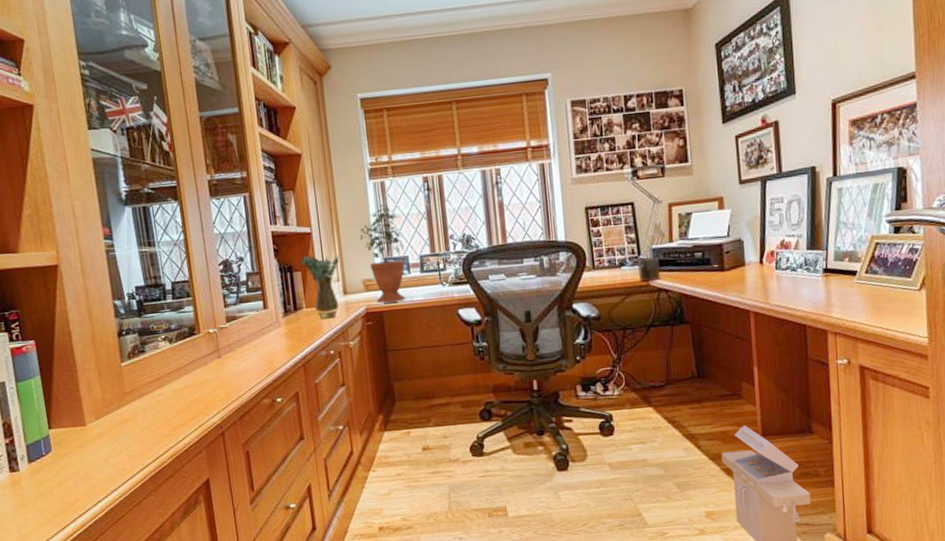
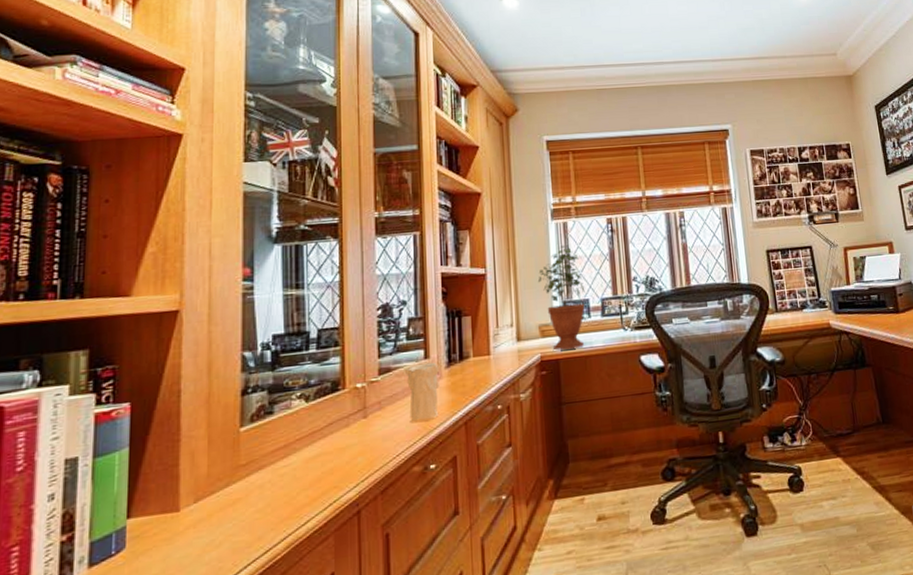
candle: none [248,312,282,364] -> present [405,362,441,424]
vase: present [300,253,340,320] -> none [471,296,515,371]
mug: present [637,257,661,281] -> none [818,299,841,324]

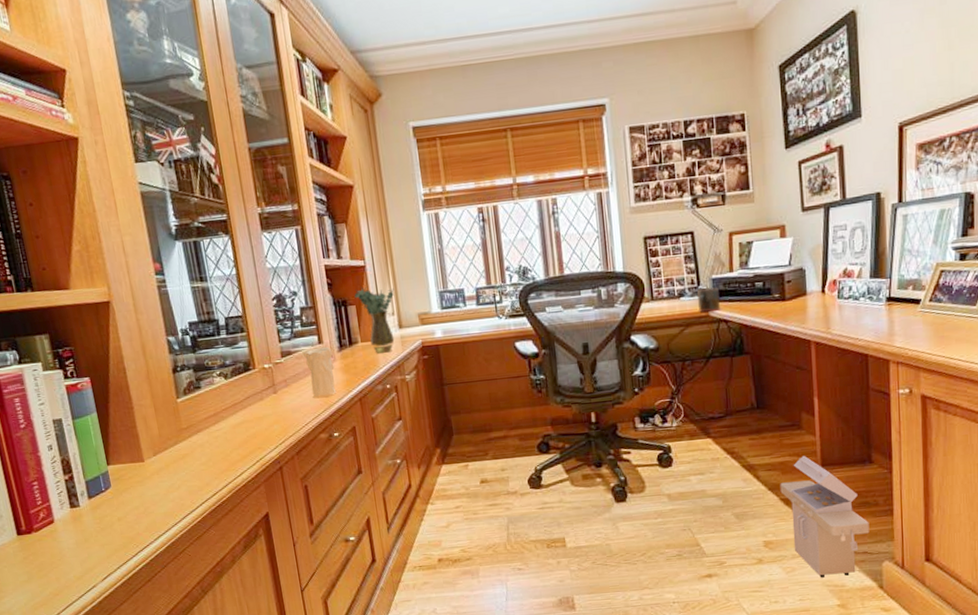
vase: none [471,296,515,371] -> present [354,286,395,355]
potted plant: present [537,245,585,351] -> none [414,236,461,337]
mug: none [818,299,841,324] -> present [697,287,721,312]

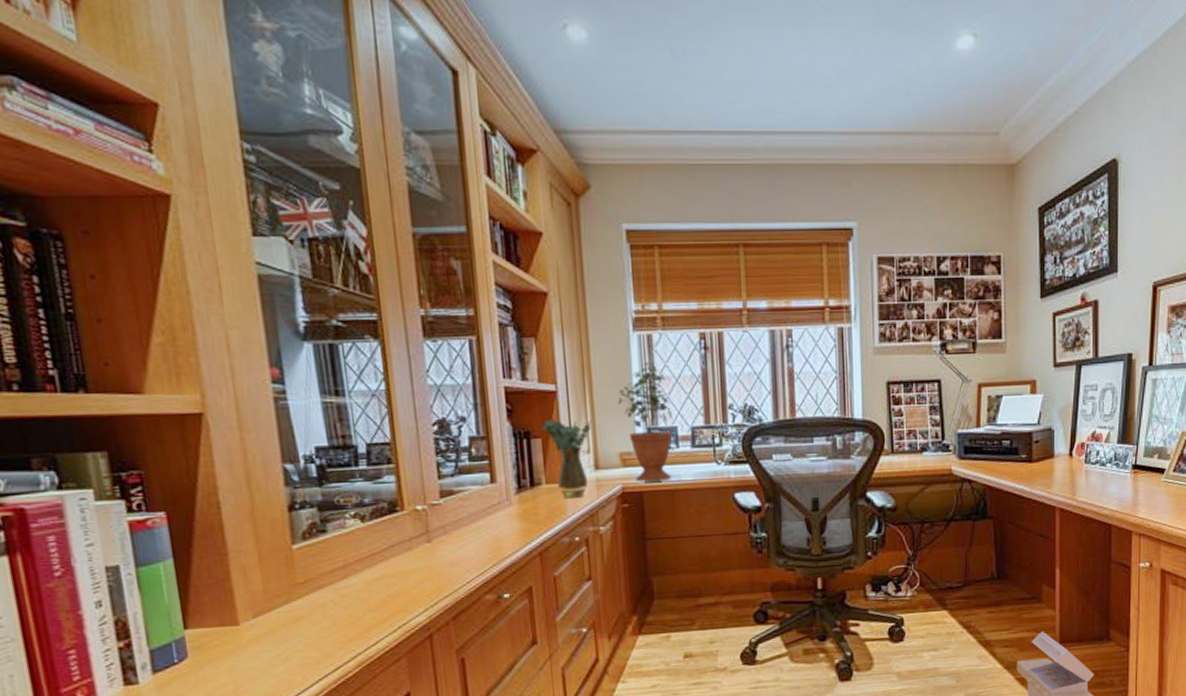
candle: present [303,346,338,399] -> none [470,487,512,551]
potted plant: none [414,236,461,337] -> present [617,362,673,482]
mug: present [697,287,721,312] -> none [940,443,966,470]

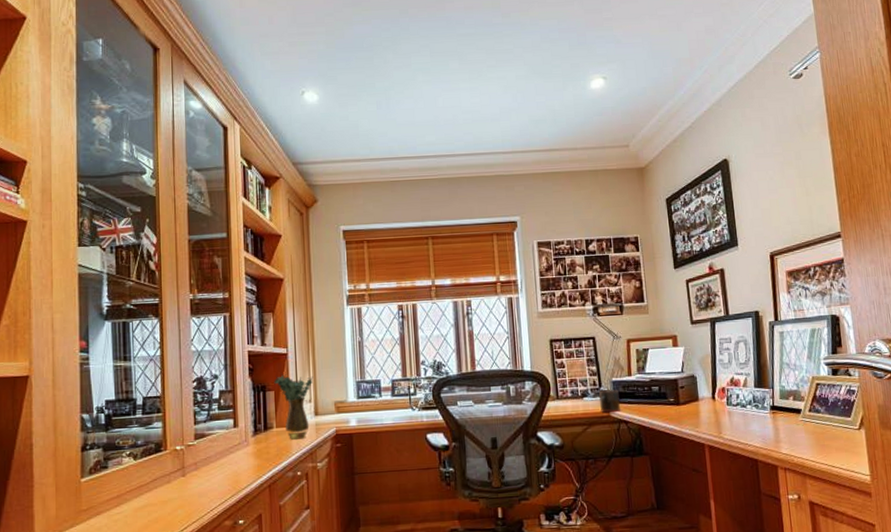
potted plant: present [617,362,673,482] -> none [333,329,377,426]
mug: none [940,443,966,470] -> present [598,389,621,412]

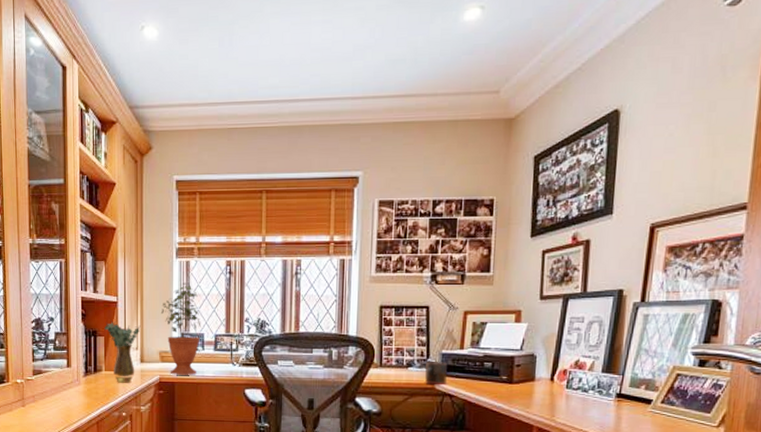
potted plant: none [333,329,377,426] -> present [160,282,201,375]

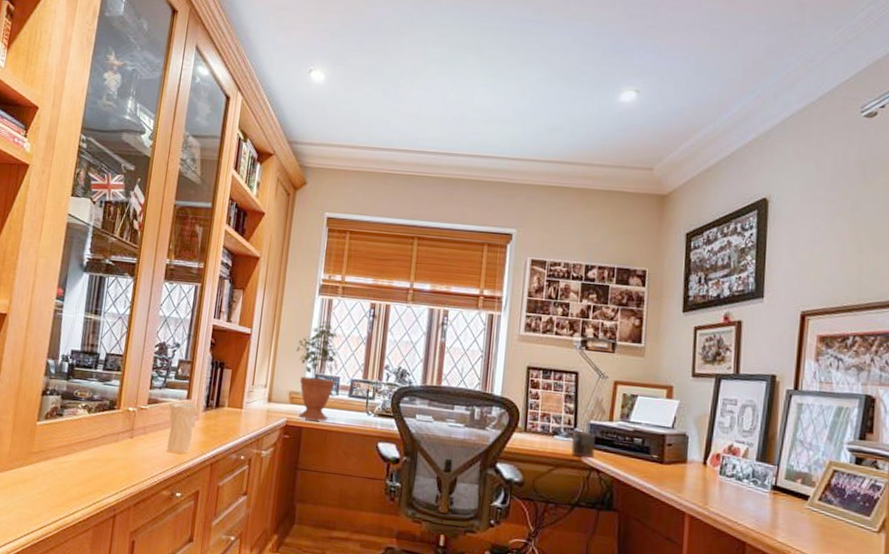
candle: none [53,370,79,417] -> present [166,402,198,455]
vase: present [104,320,141,384] -> none [233,353,273,424]

